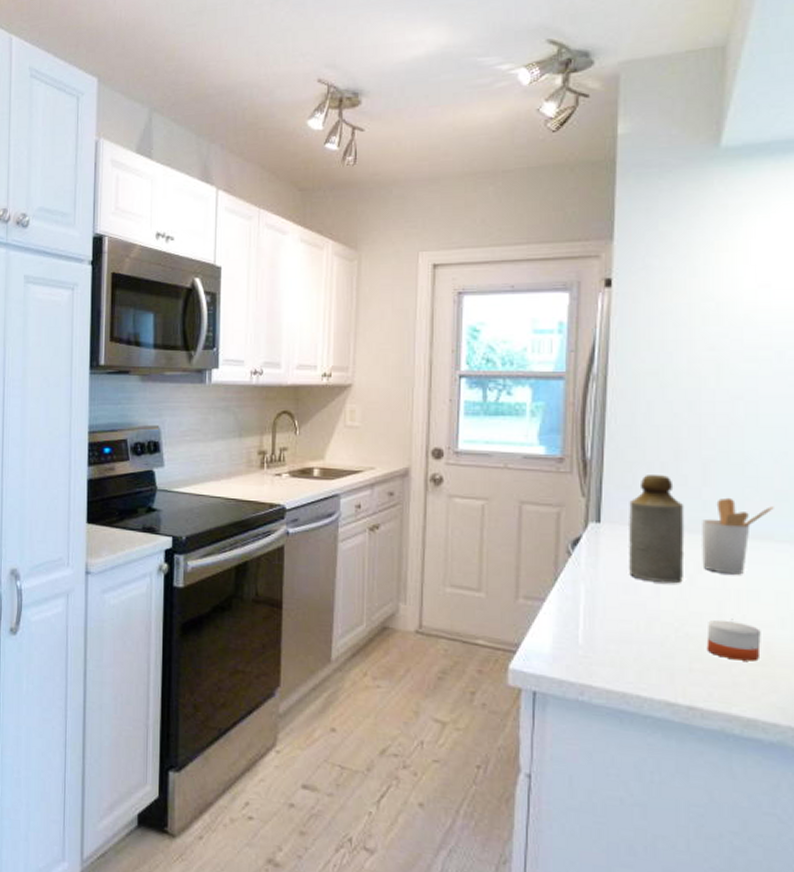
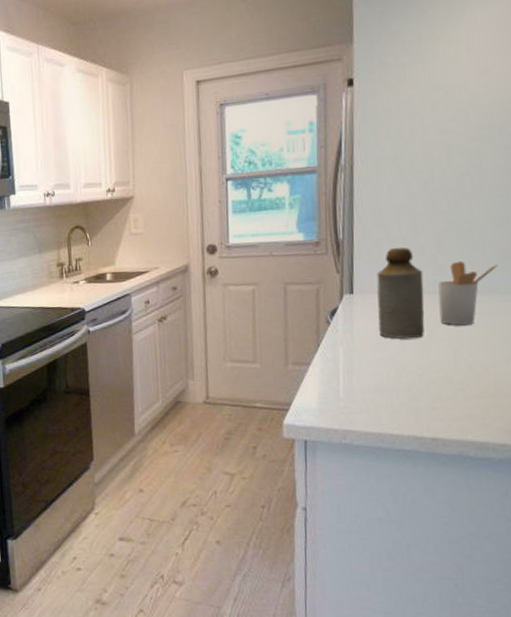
candle: present [706,619,761,662] -> none [445,364,490,396]

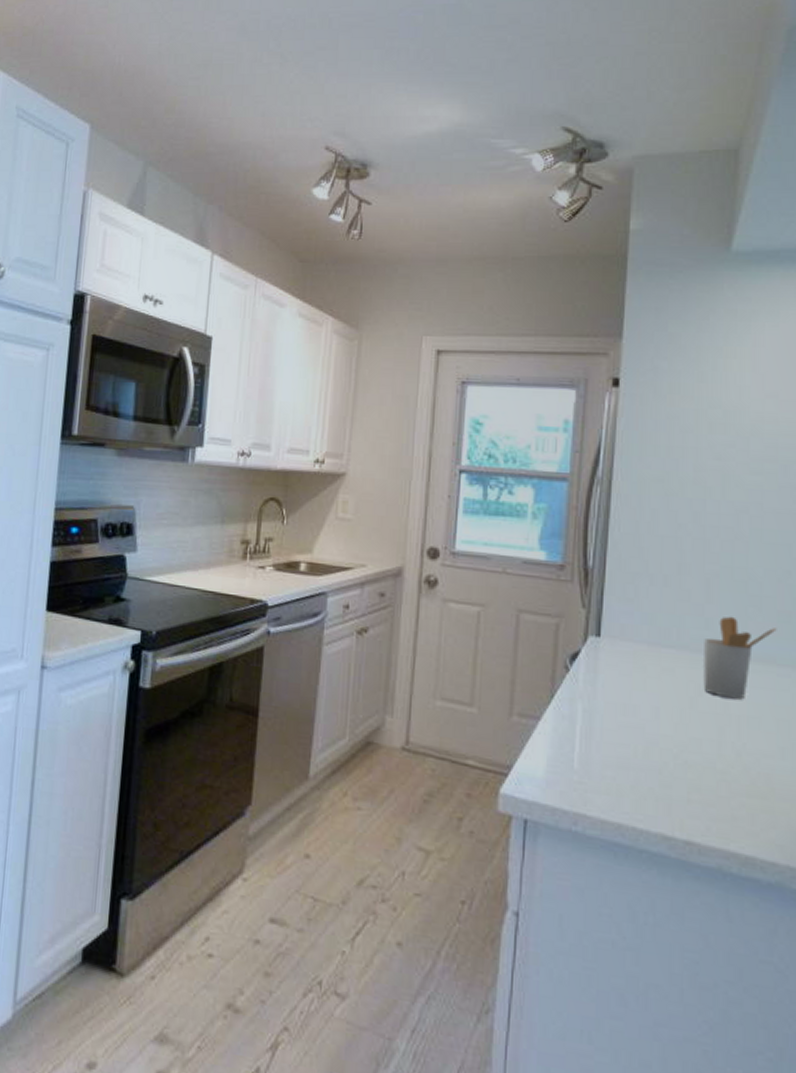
bottle: present [377,247,425,339] -> none [628,588,687,706]

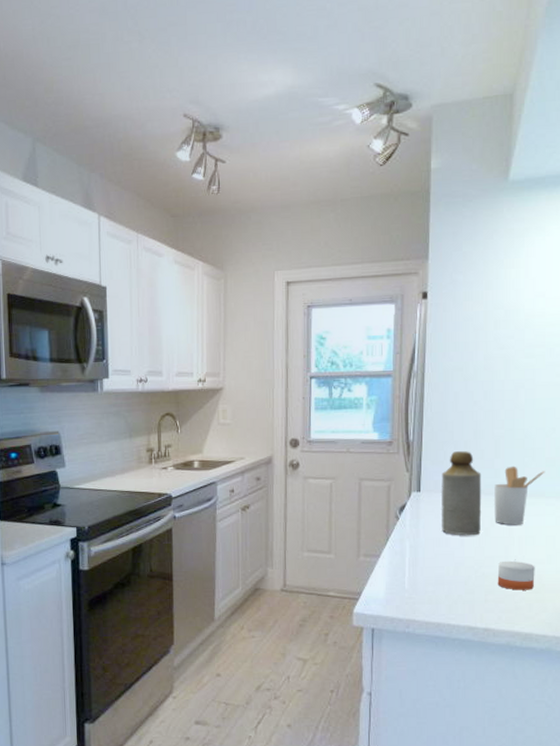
bottle: none [628,588,687,706] -> present [441,451,482,536]
candle: none [705,747,761,794] -> present [497,560,535,590]

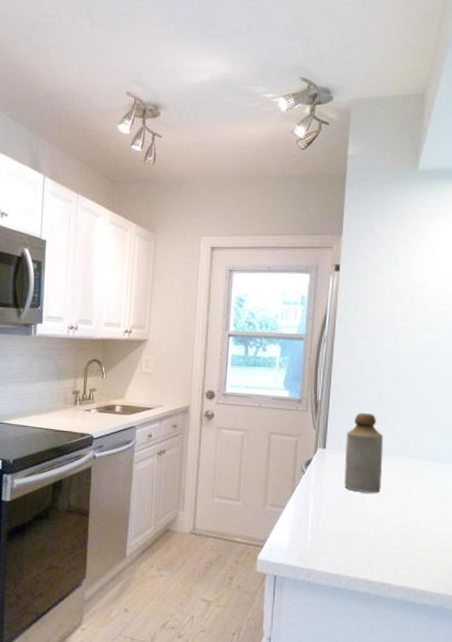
utensil holder: present [494,466,545,525] -> none [394,430,443,486]
candle: present [497,560,535,590] -> none [395,519,431,549]

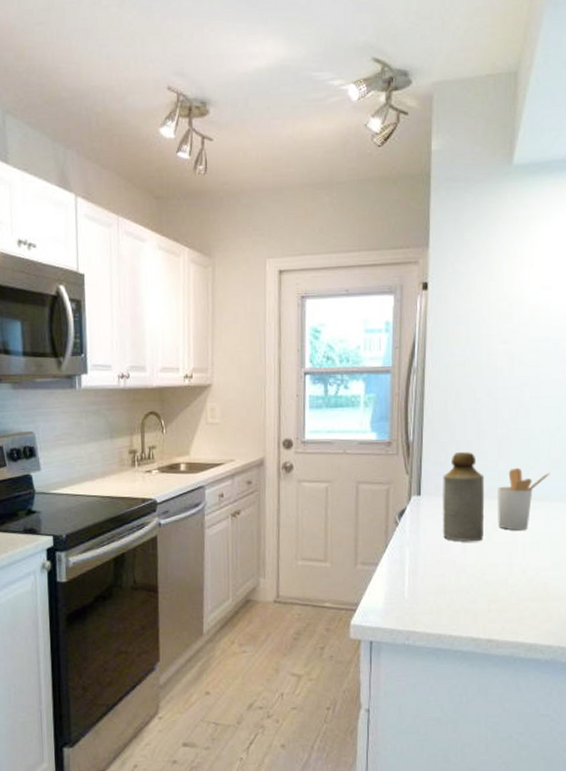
utensil holder: none [394,430,443,486] -> present [498,467,550,530]

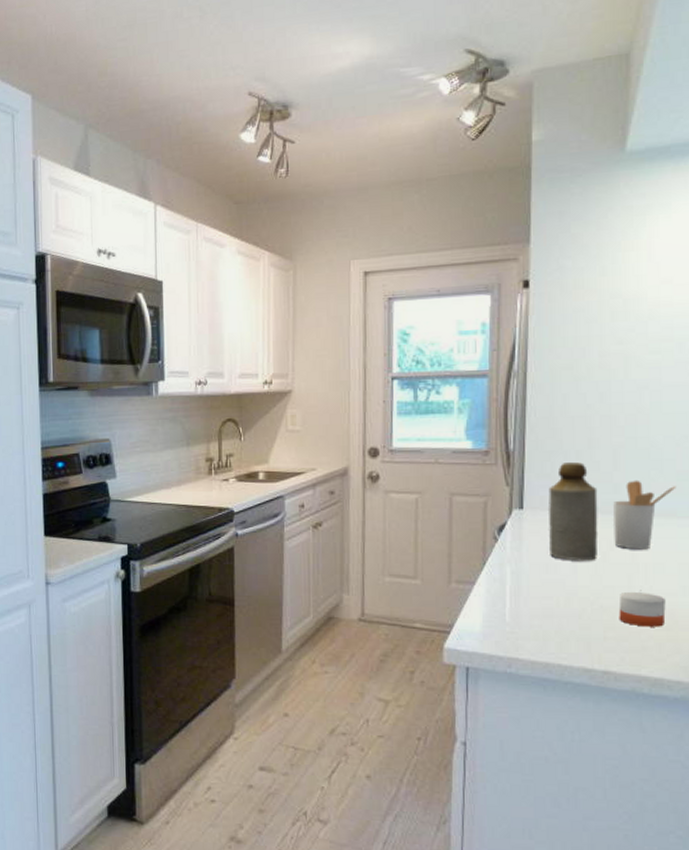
candle: none [501,567,540,599] -> present [618,591,666,627]

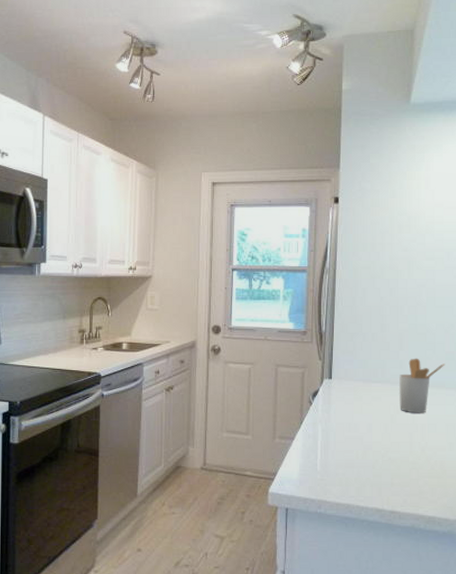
bottle: present [548,462,598,561] -> none [351,343,388,422]
candle: present [618,591,666,627] -> none [402,446,437,475]

